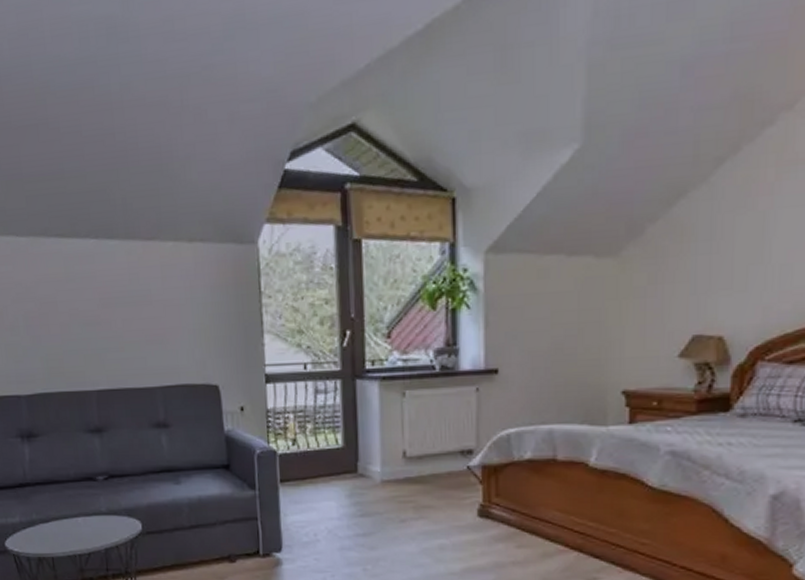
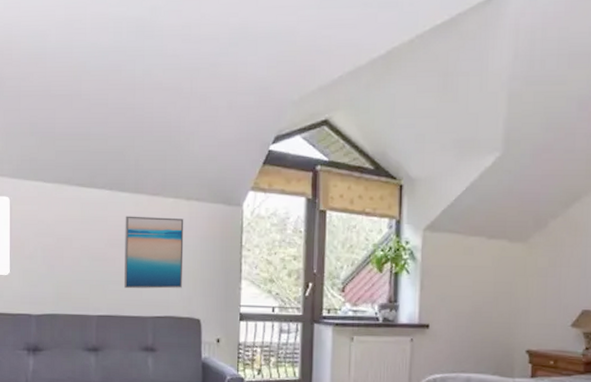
wall art: none [117,265,193,356] -> present [123,216,184,289]

